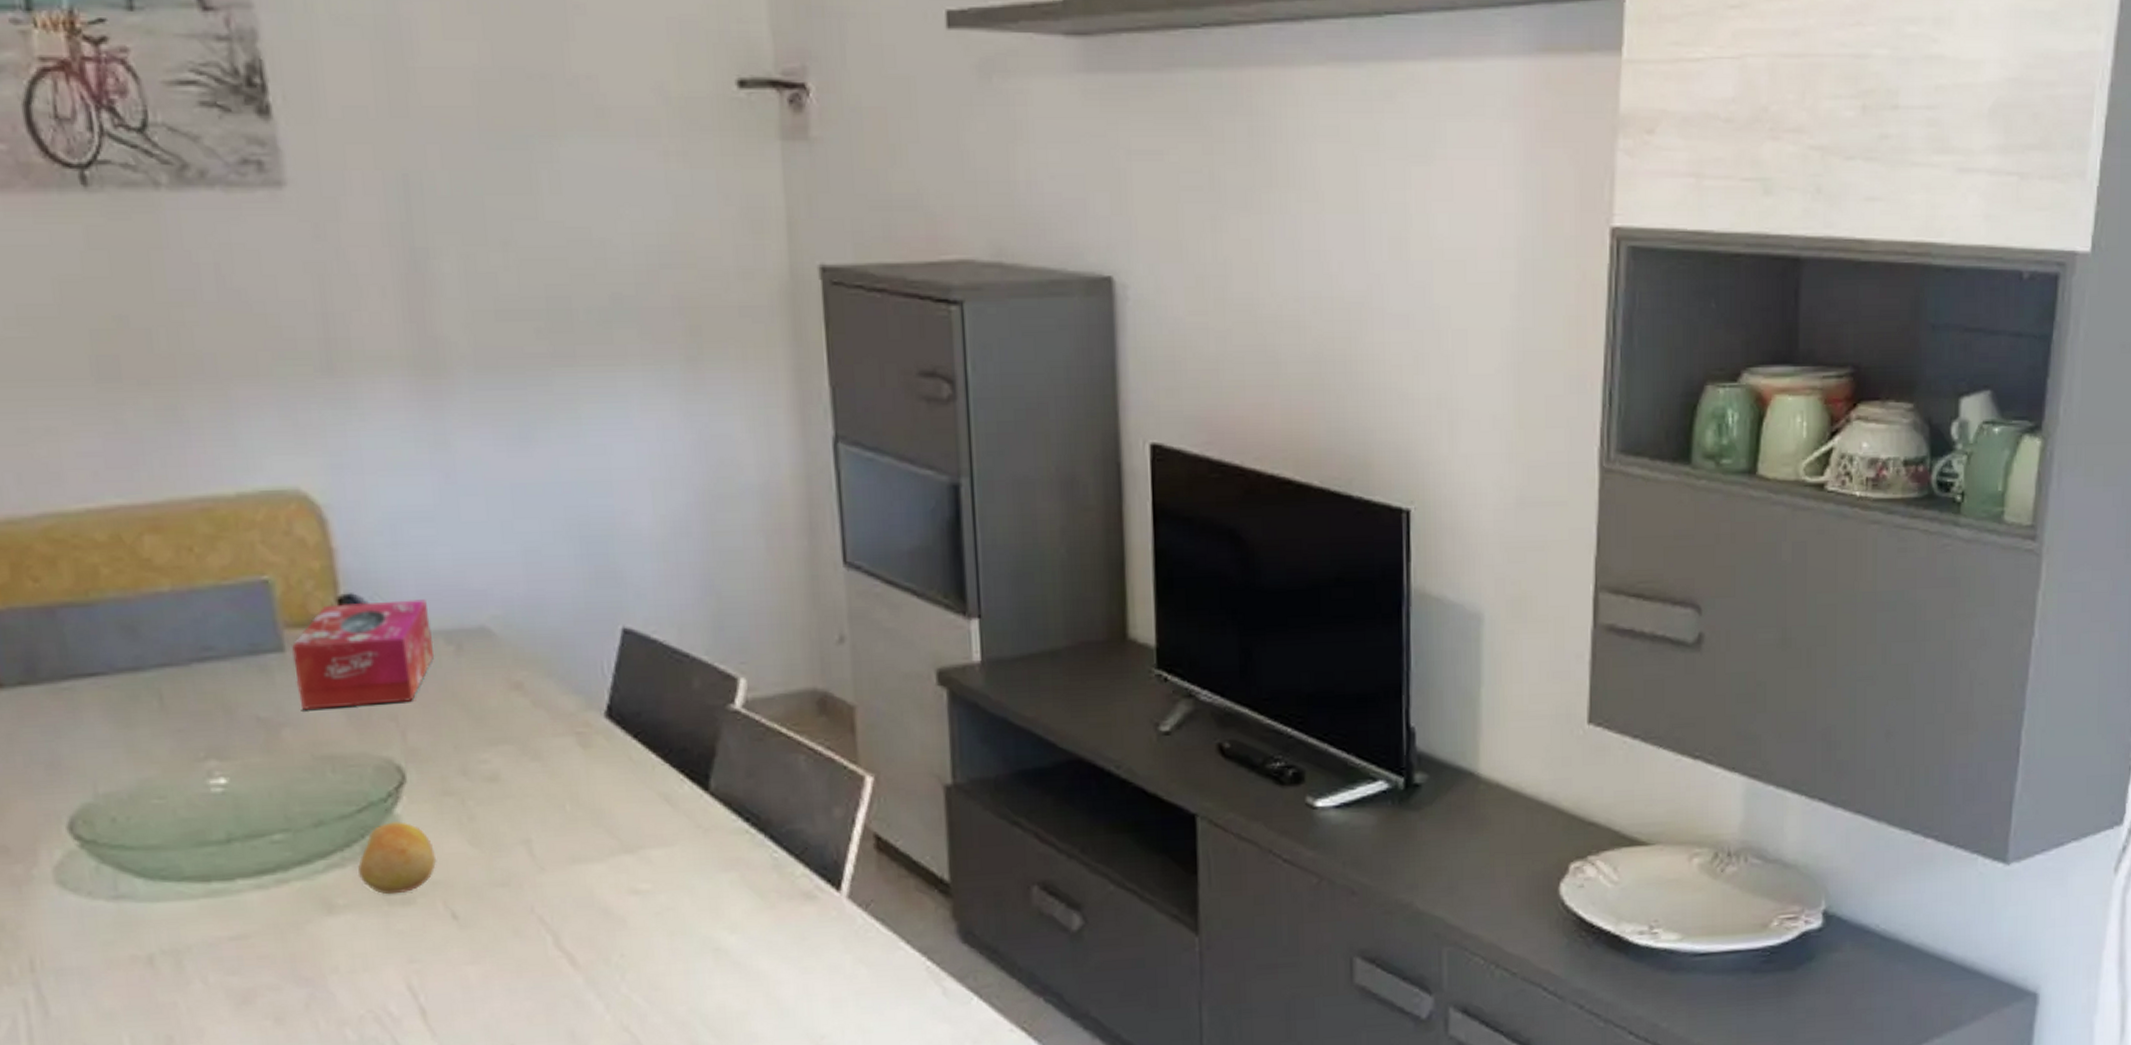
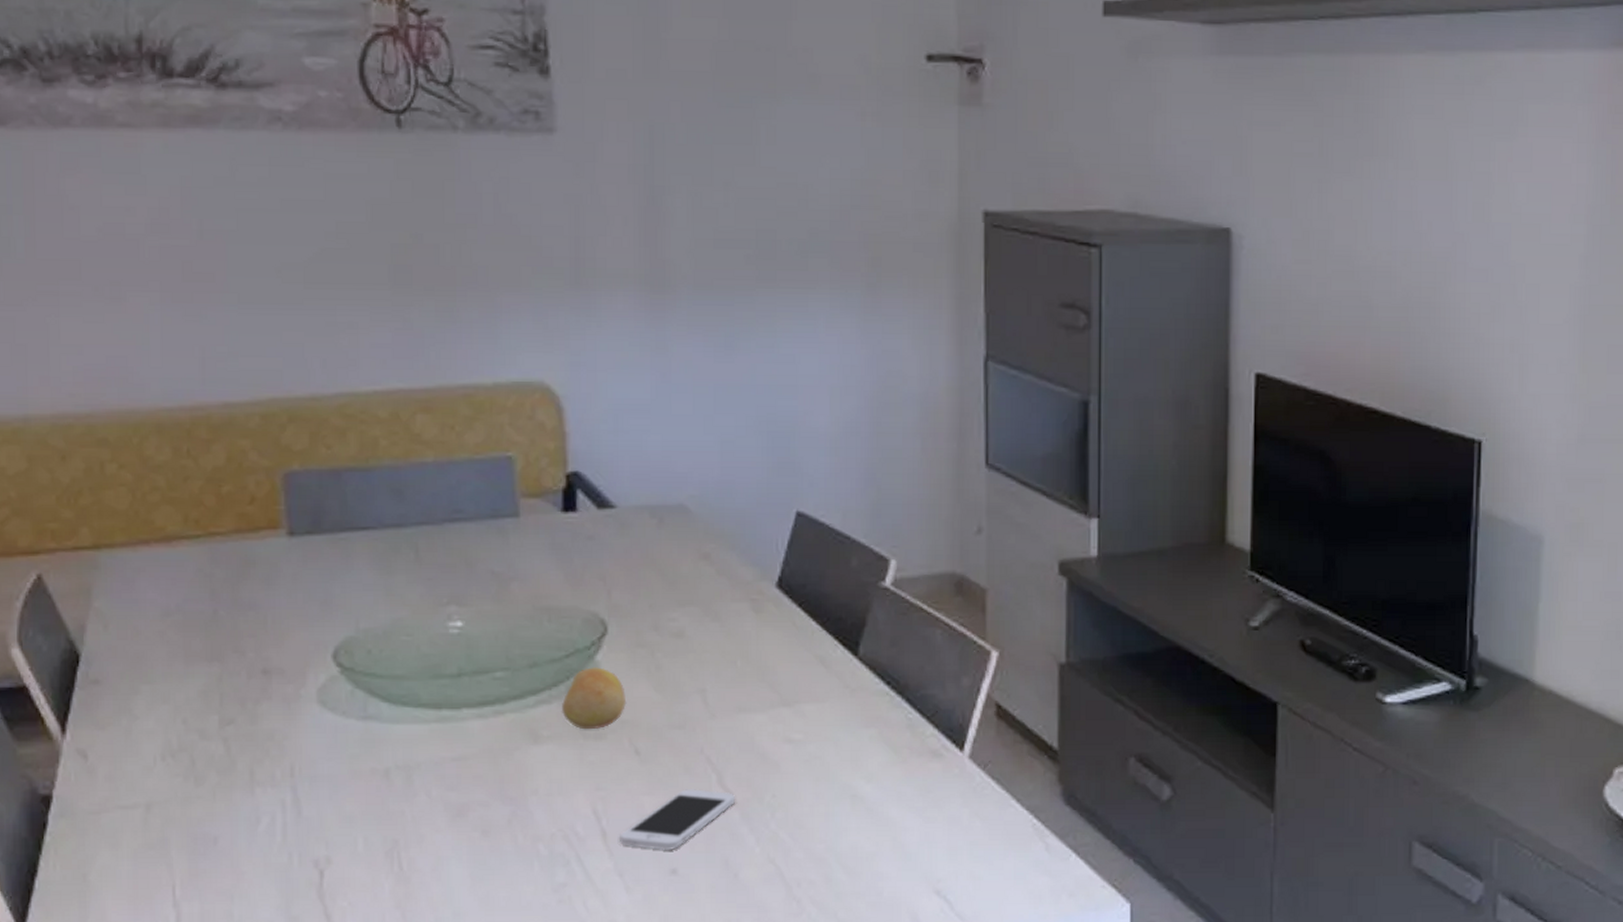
tissue box: present [291,599,434,710] -> none [524,478,640,567]
smartphone: none [442,953,577,1027] -> present [620,789,735,851]

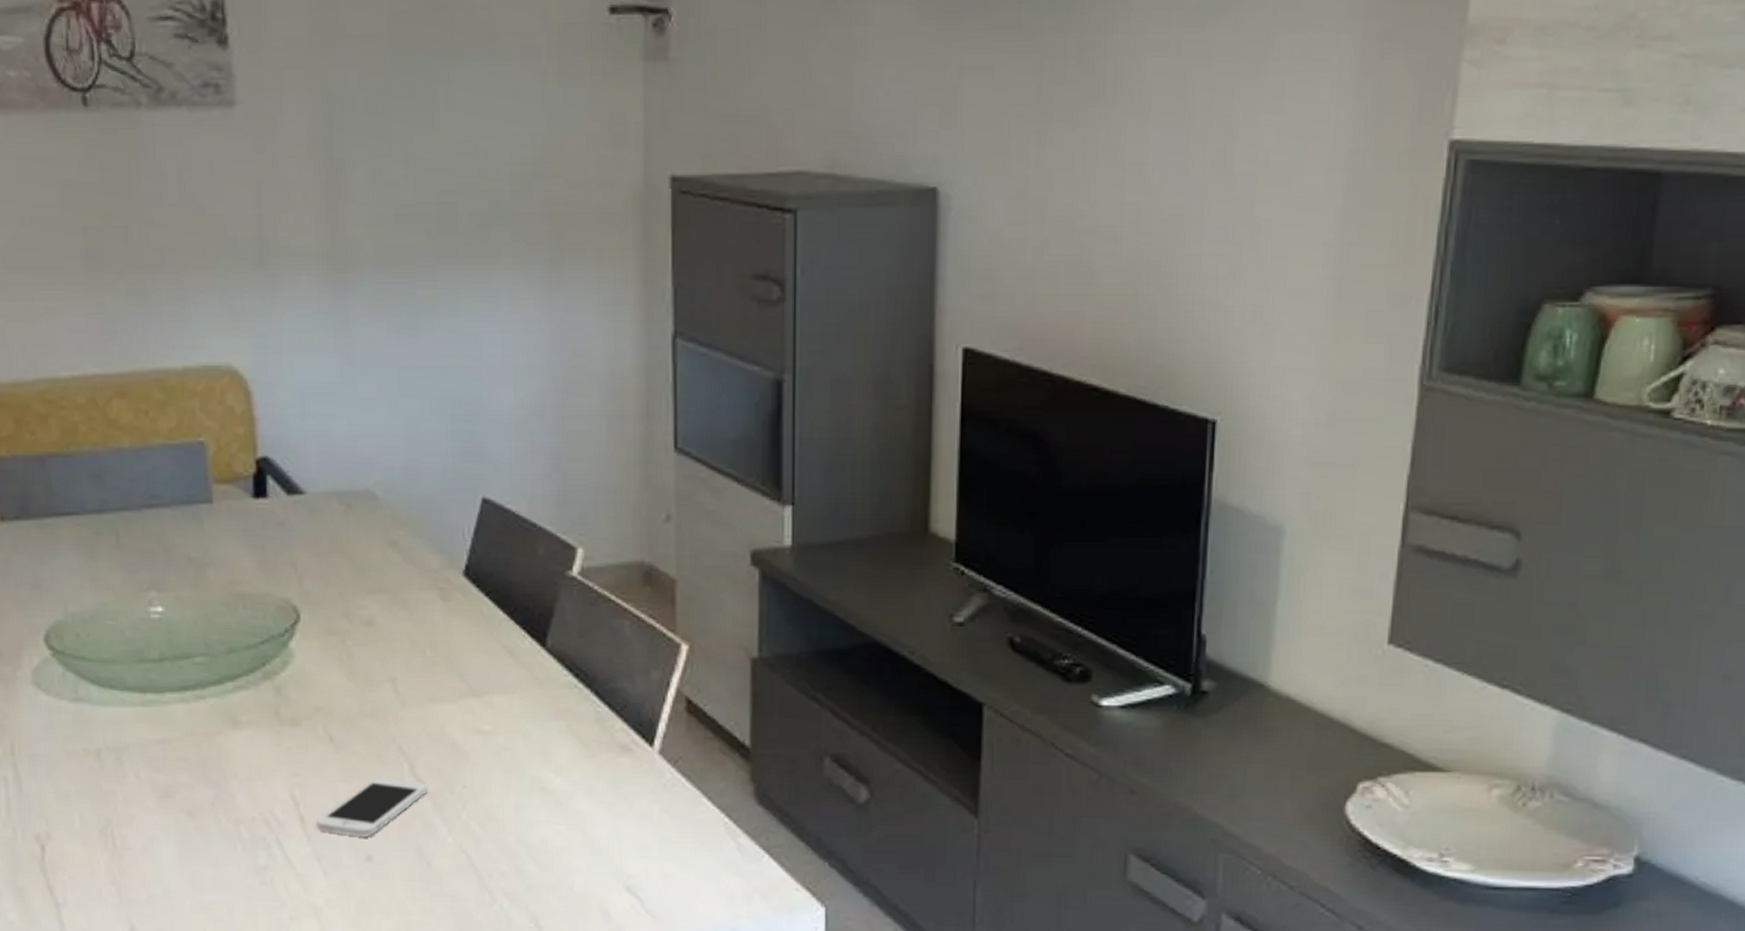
fruit: present [561,667,627,730] -> none [258,654,320,716]

